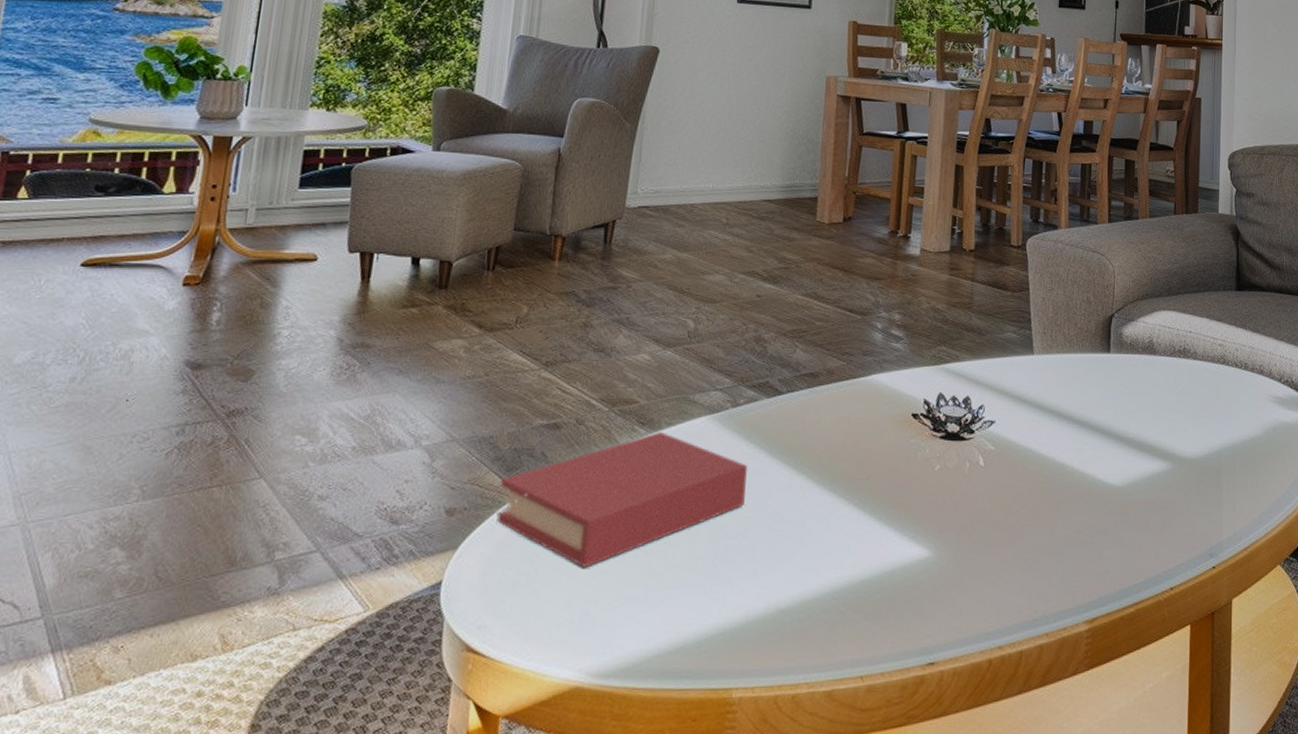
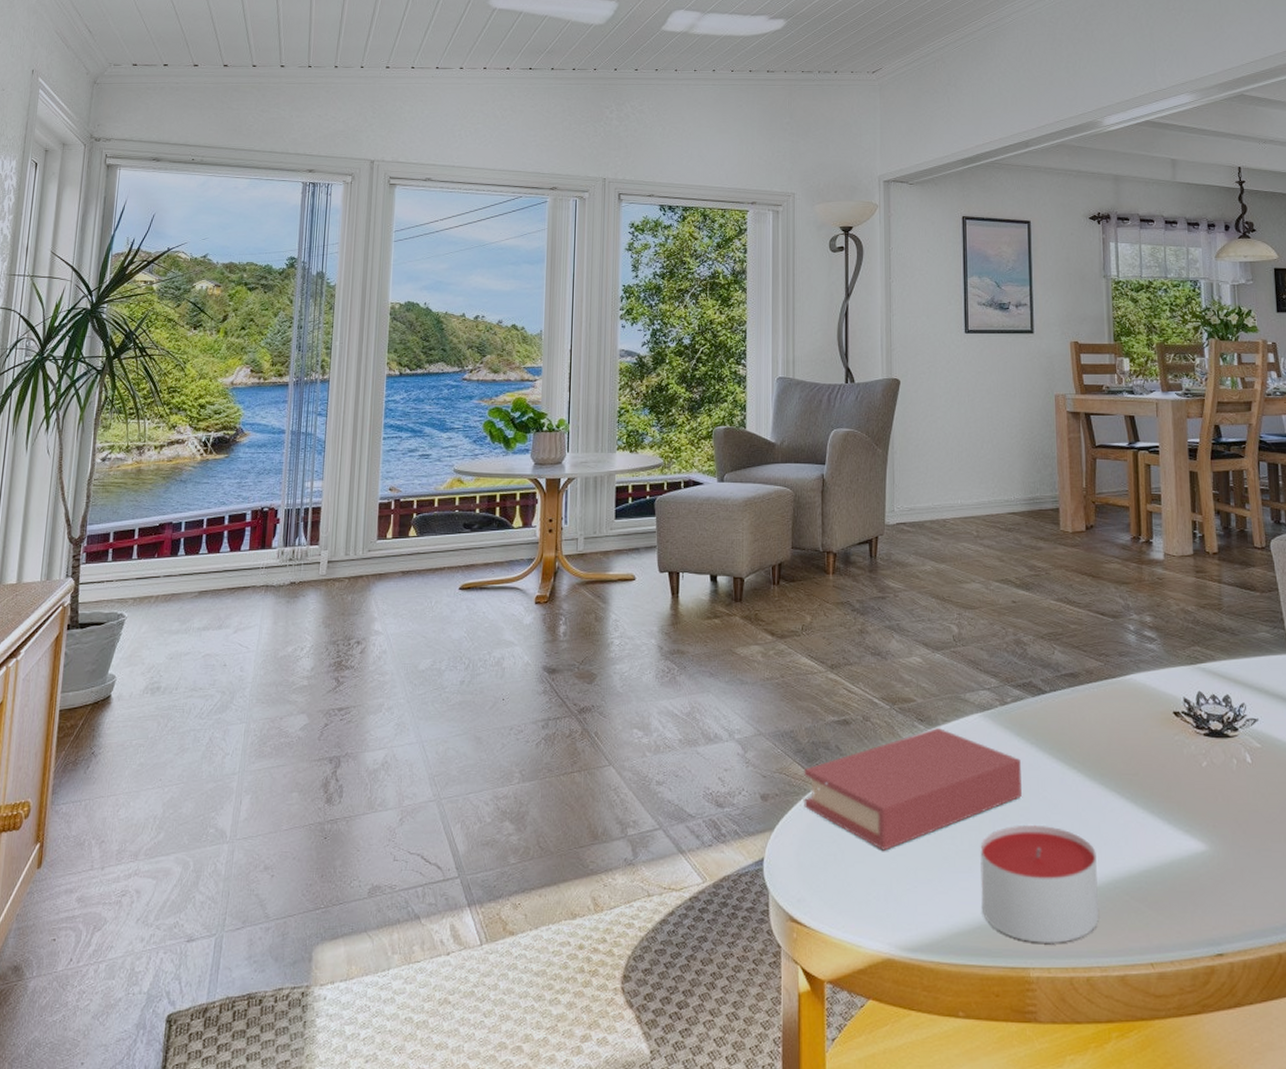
candle: none [687,535,817,662] -> present [980,824,1099,945]

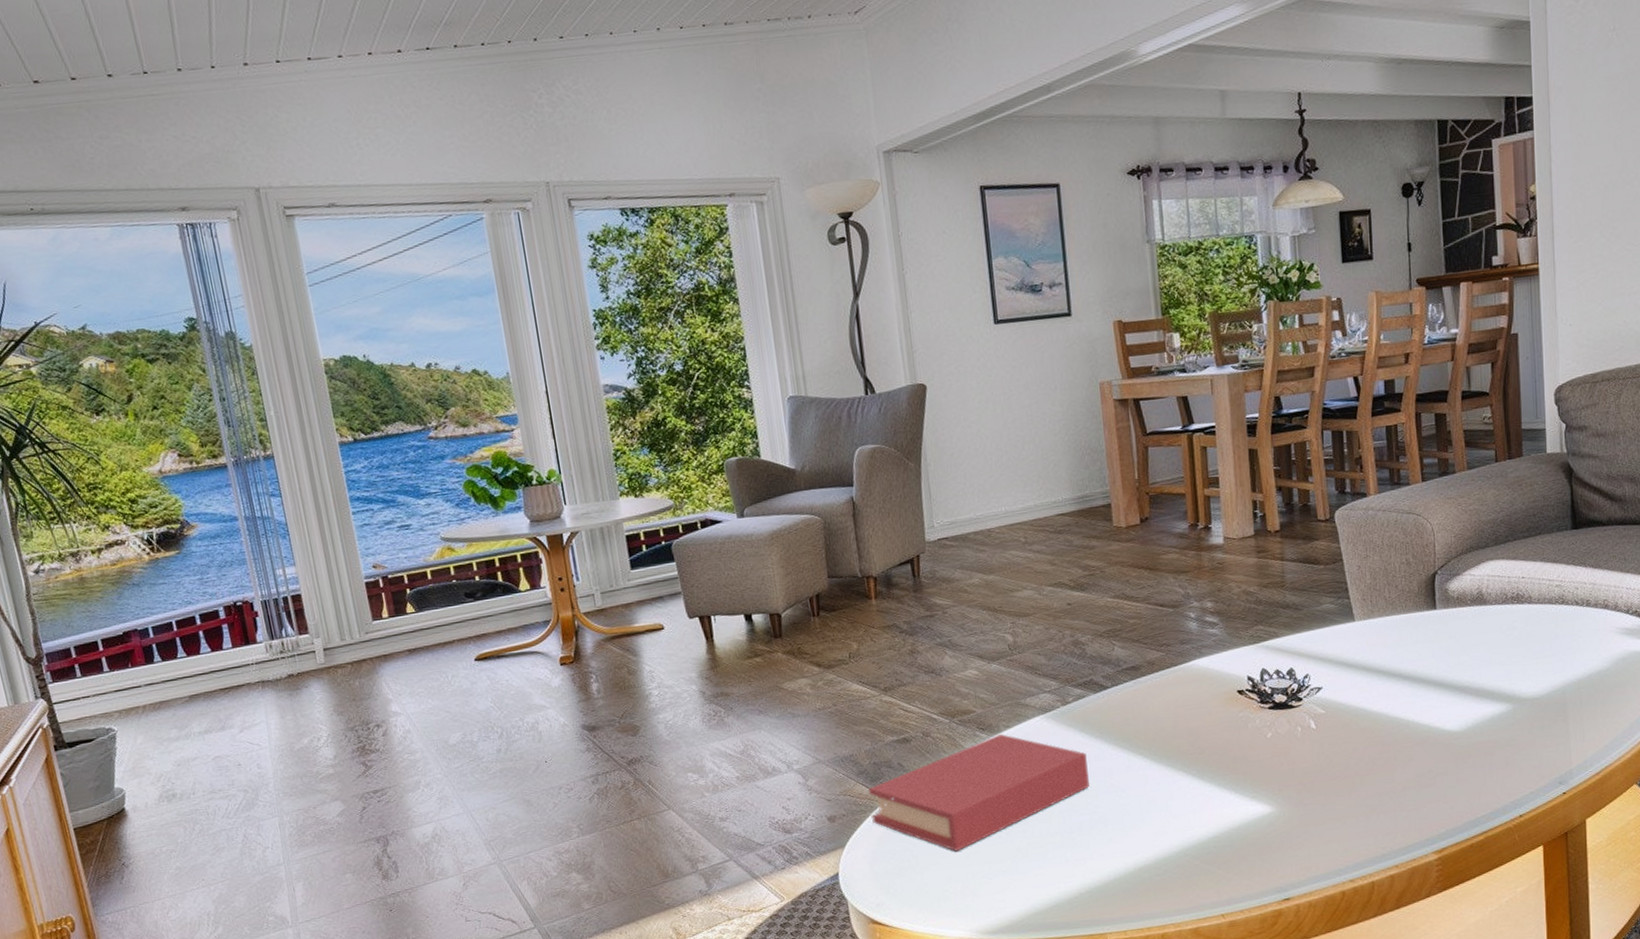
candle: present [980,824,1099,945] -> none [1051,809,1171,912]

